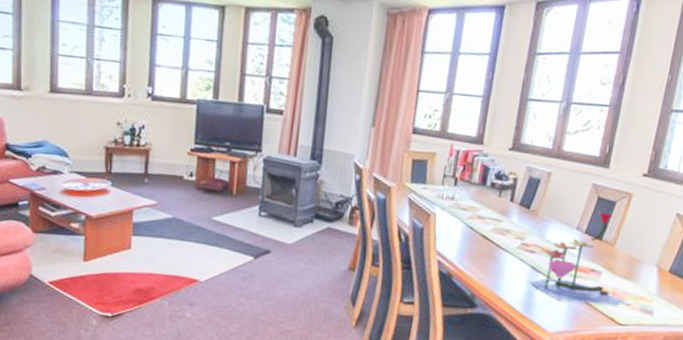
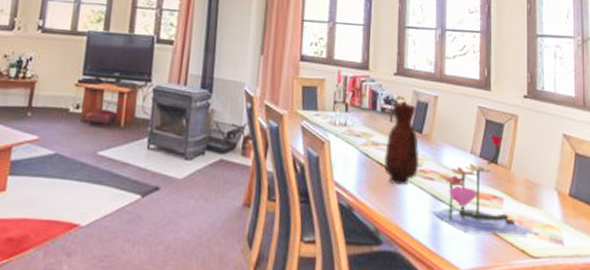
vase: none [487,178,528,258] -> present [384,103,419,186]

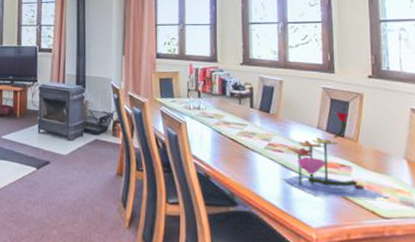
vase: present [384,103,419,186] -> none [235,87,268,158]

